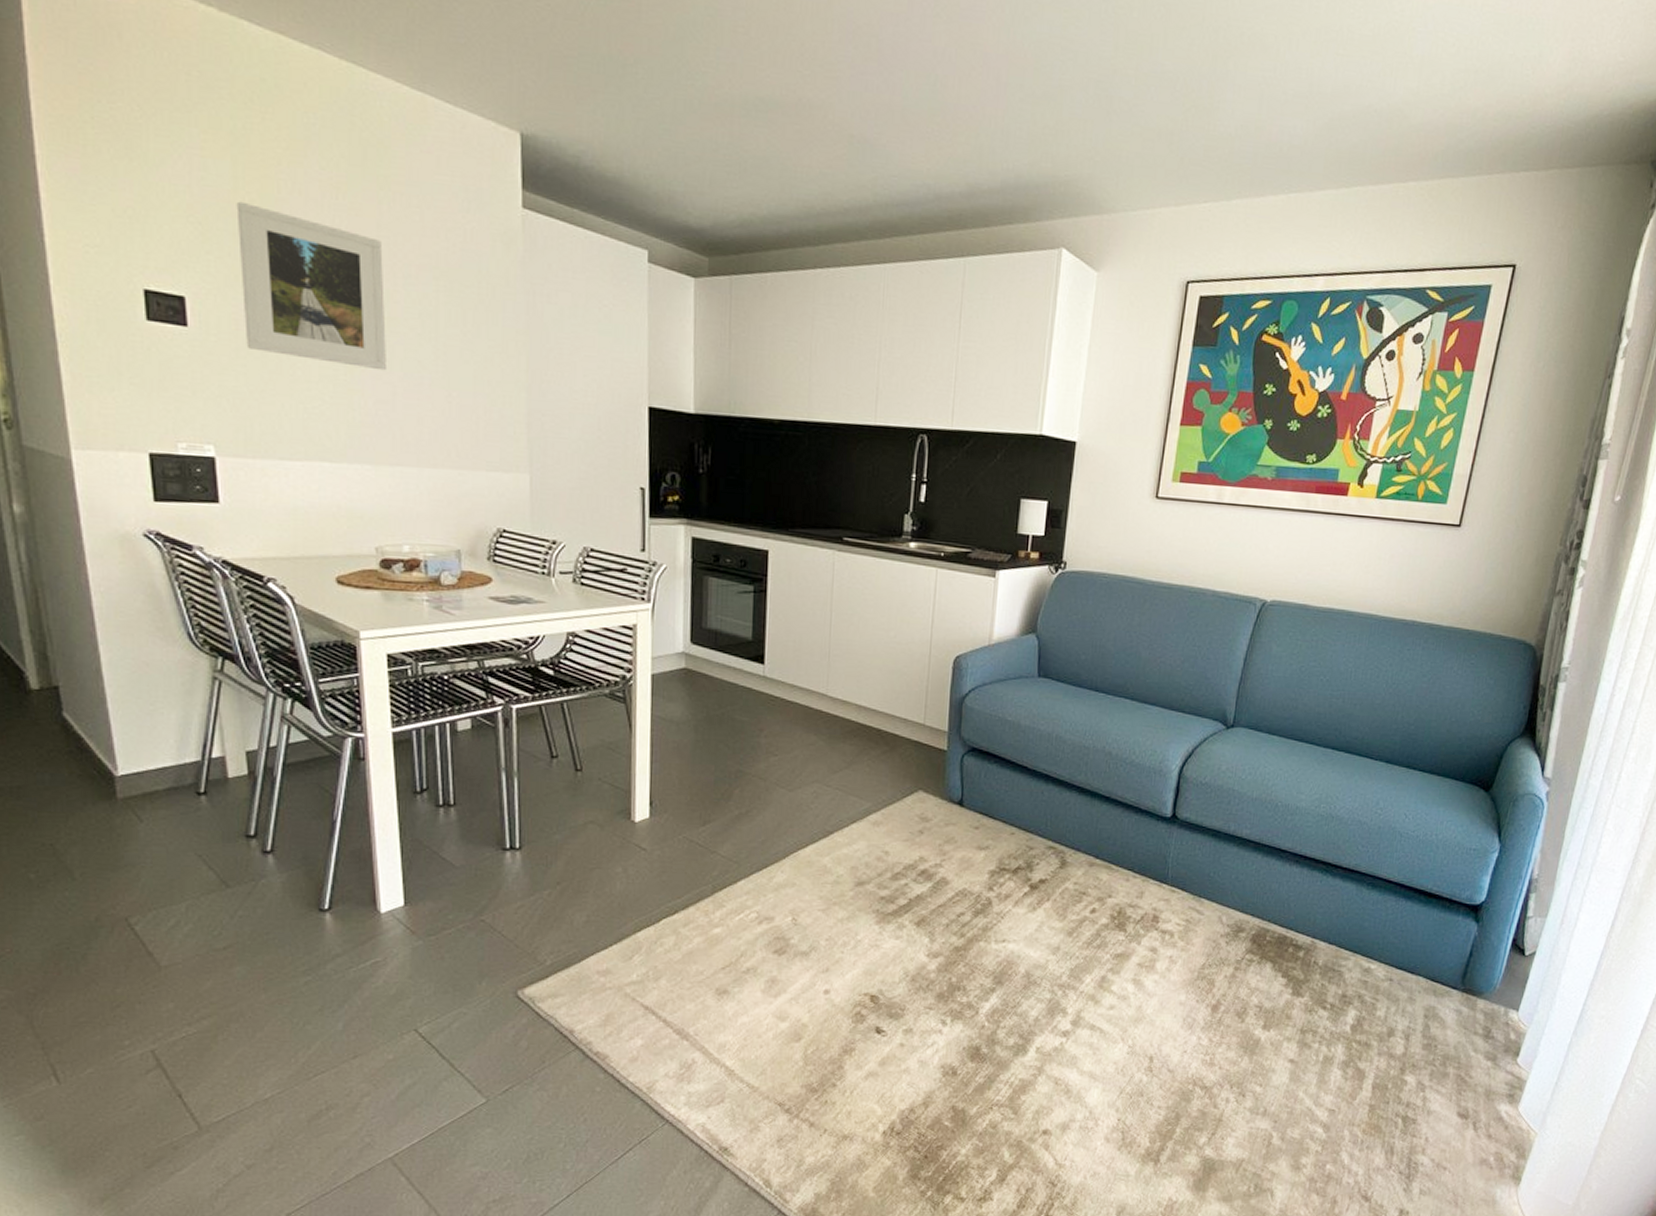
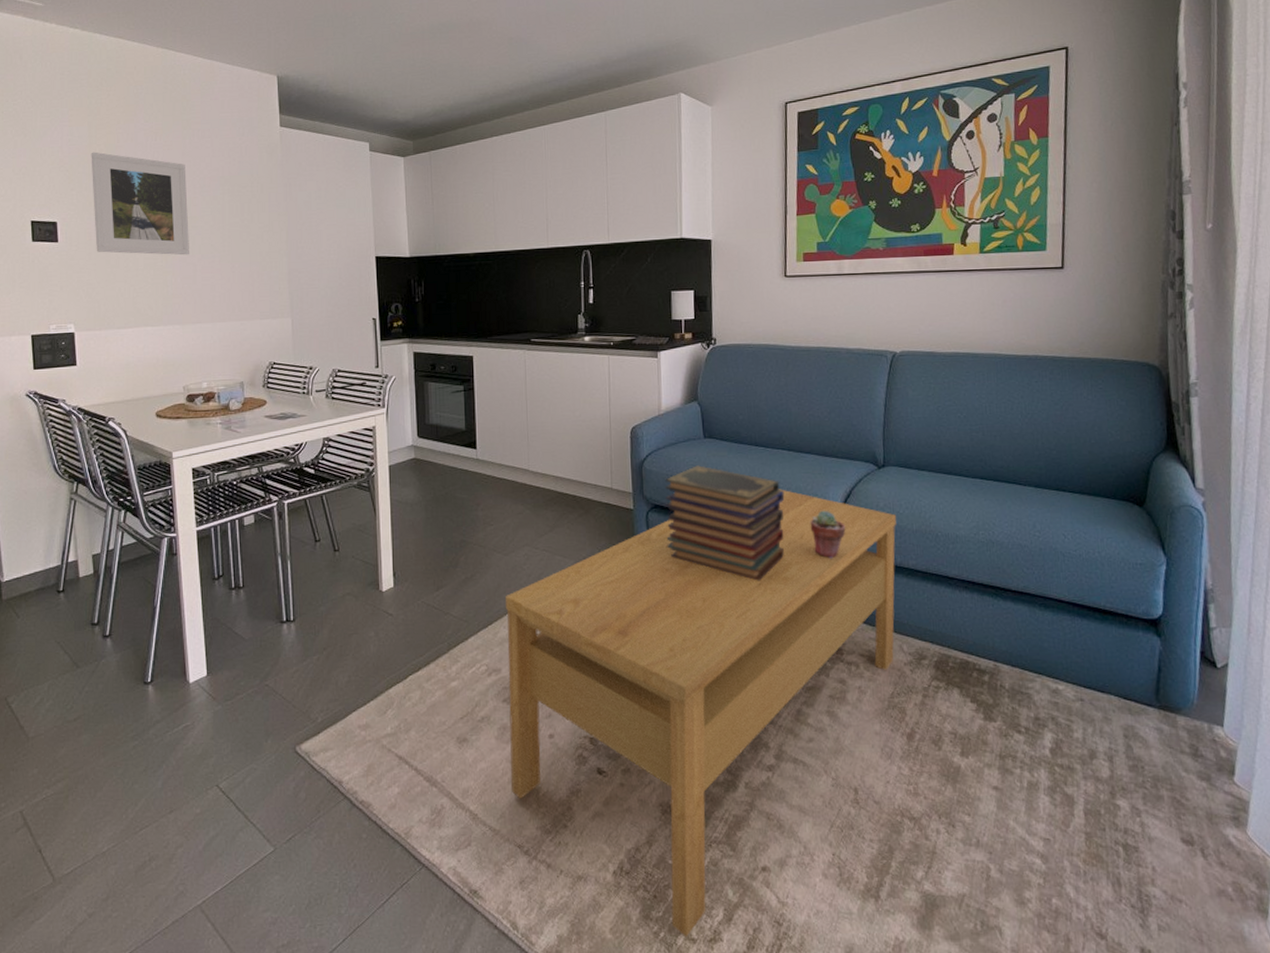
coffee table: none [776,741,1238,1197] -> present [505,489,897,938]
book stack: none [981,707,1121,840] -> present [665,465,785,581]
potted succulent: none [1143,768,1182,822] -> present [810,510,846,559]

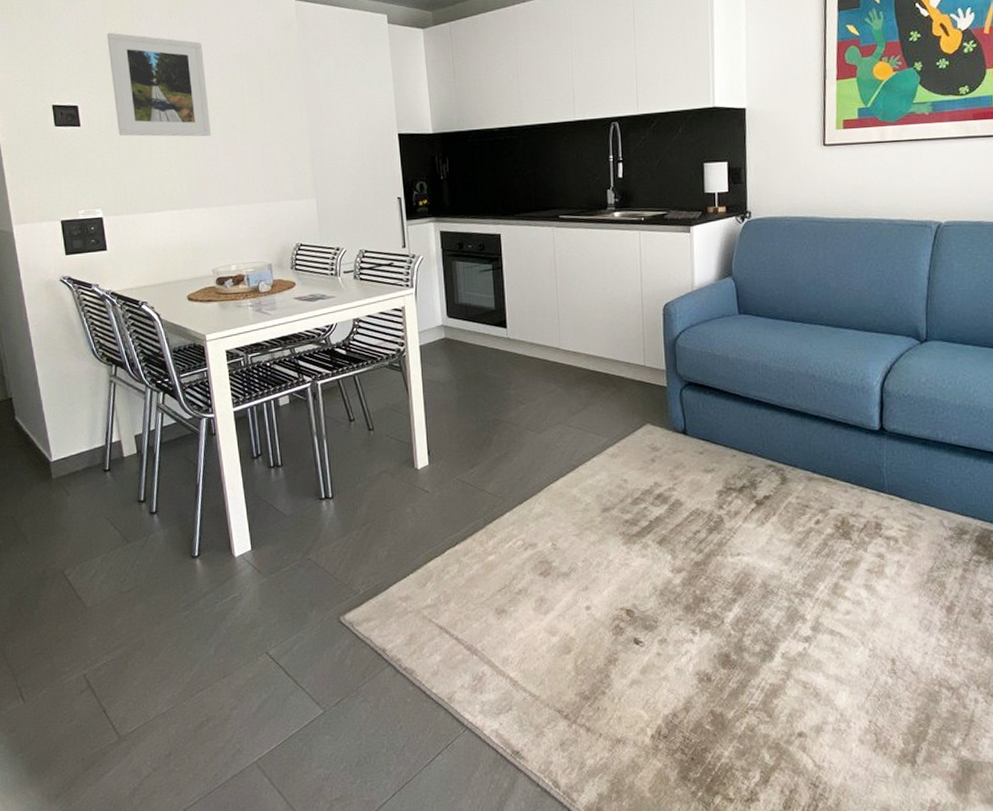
coffee table: present [505,489,897,938] -> none [539,365,939,797]
book stack: present [665,465,785,581] -> none [699,342,822,457]
potted succulent: present [810,510,846,559] -> none [848,386,886,435]

